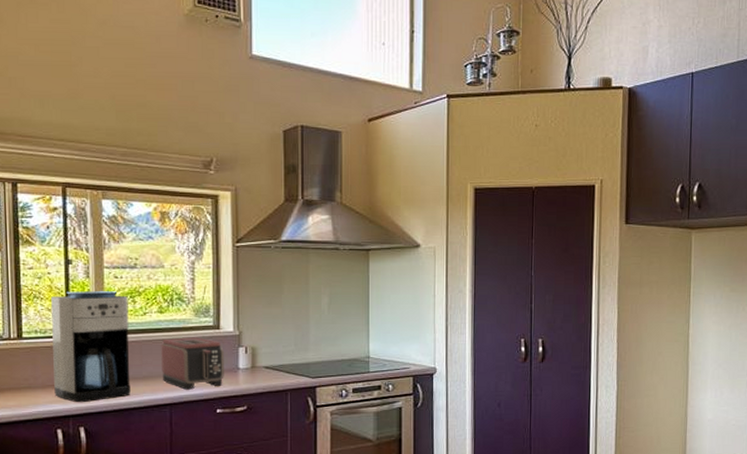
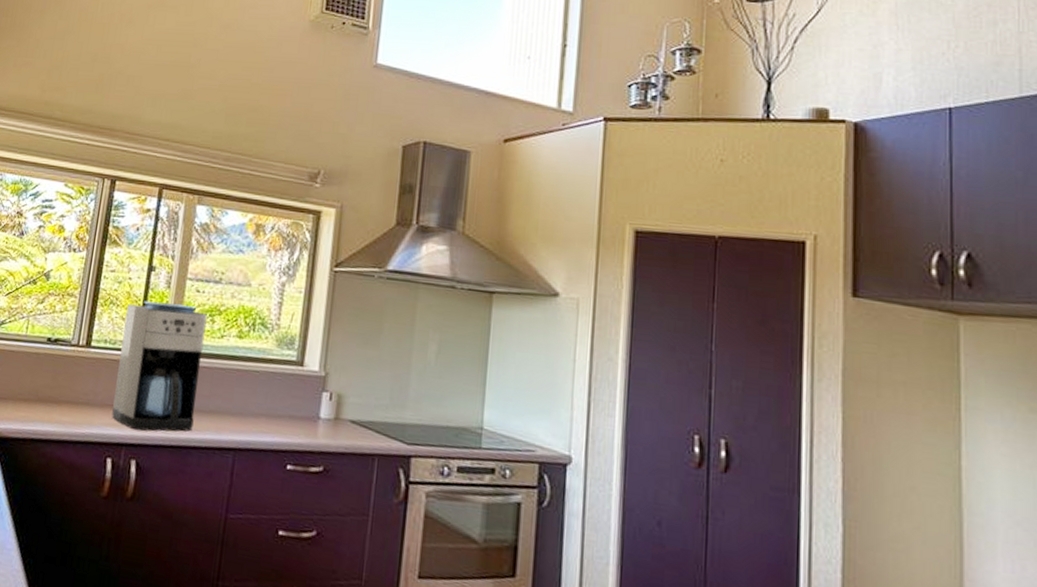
toaster: present [161,337,224,390] -> none [231,369,305,436]

